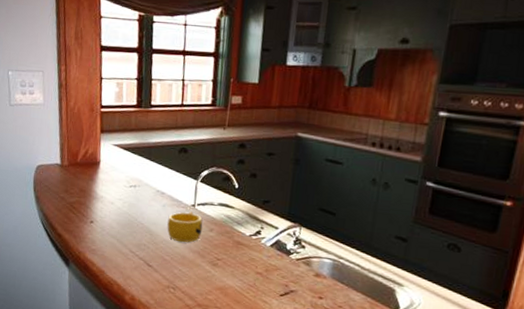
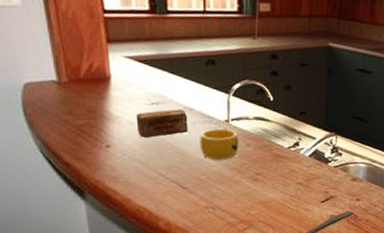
soap bar: none [116,192,159,217] -> present [136,109,188,139]

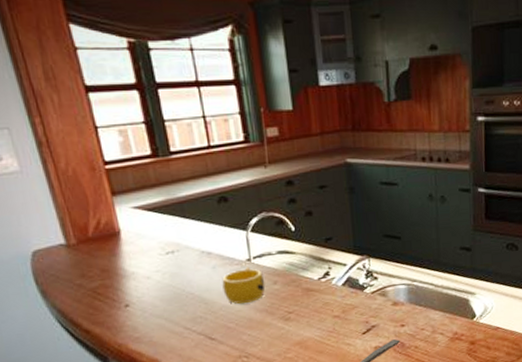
soap bar: present [136,109,188,139] -> none [152,254,209,292]

